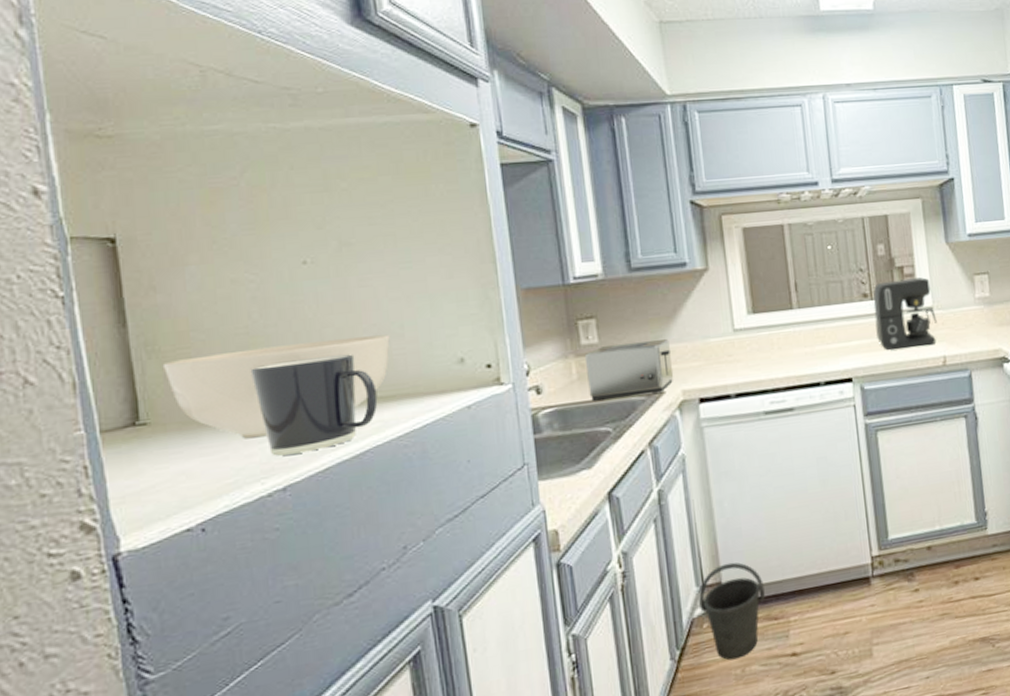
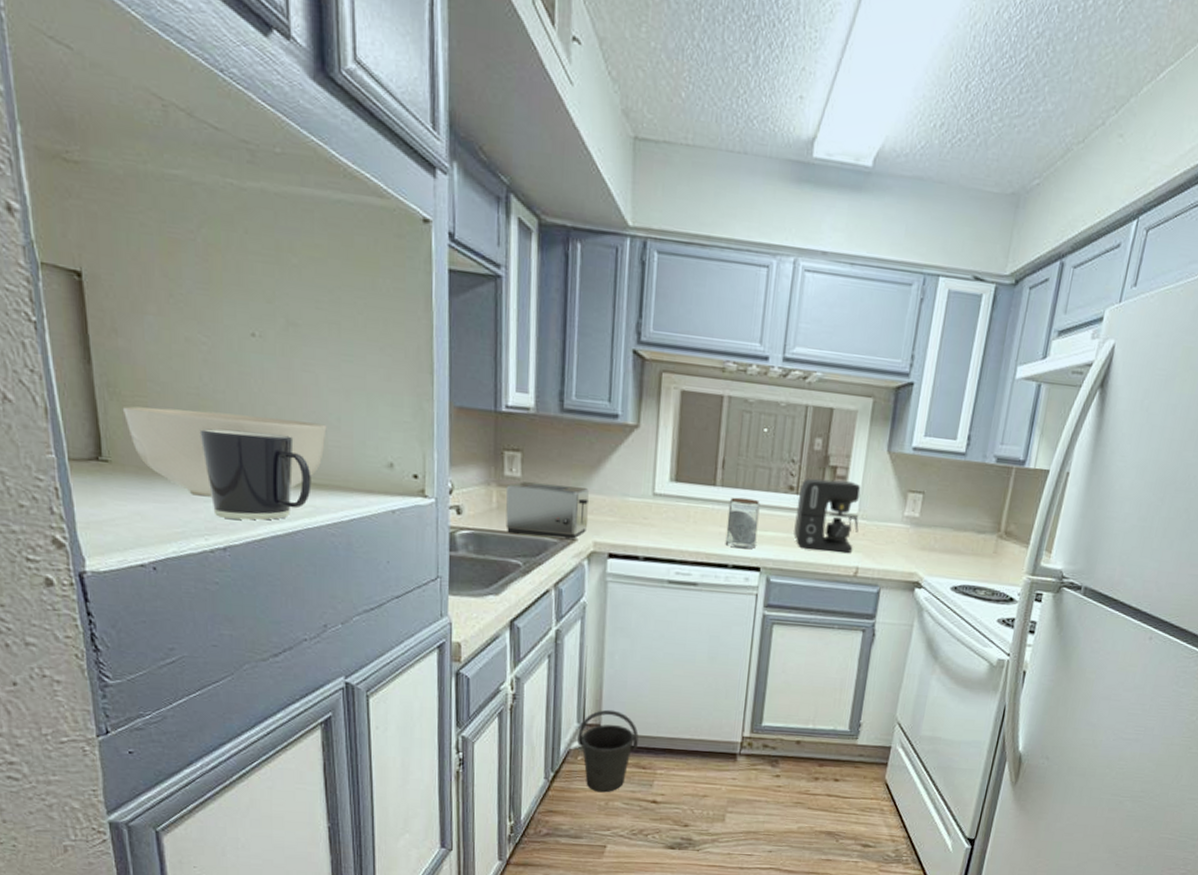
jar: none [809,313,843,365] -> present [725,497,760,549]

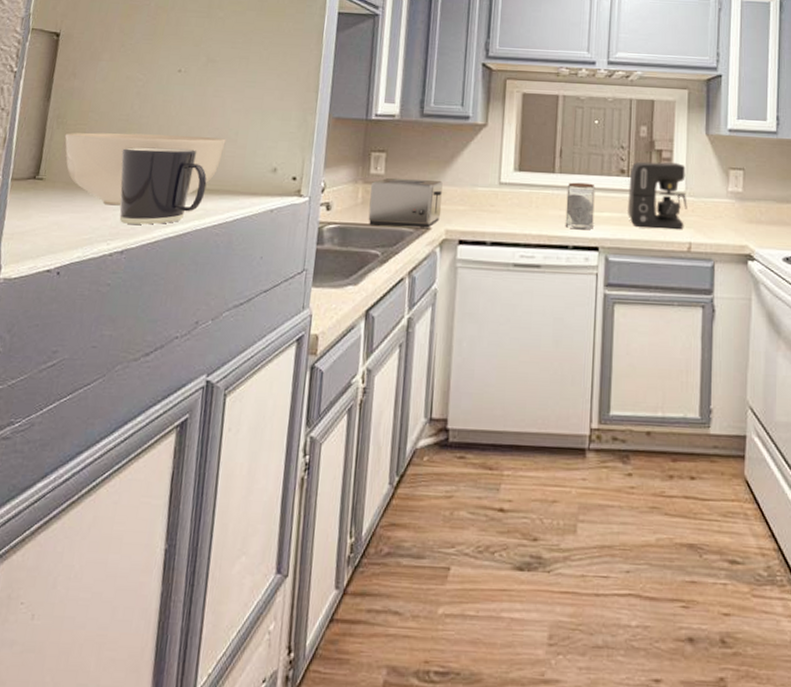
bucket: present [577,709,639,793] -> none [424,401,485,500]

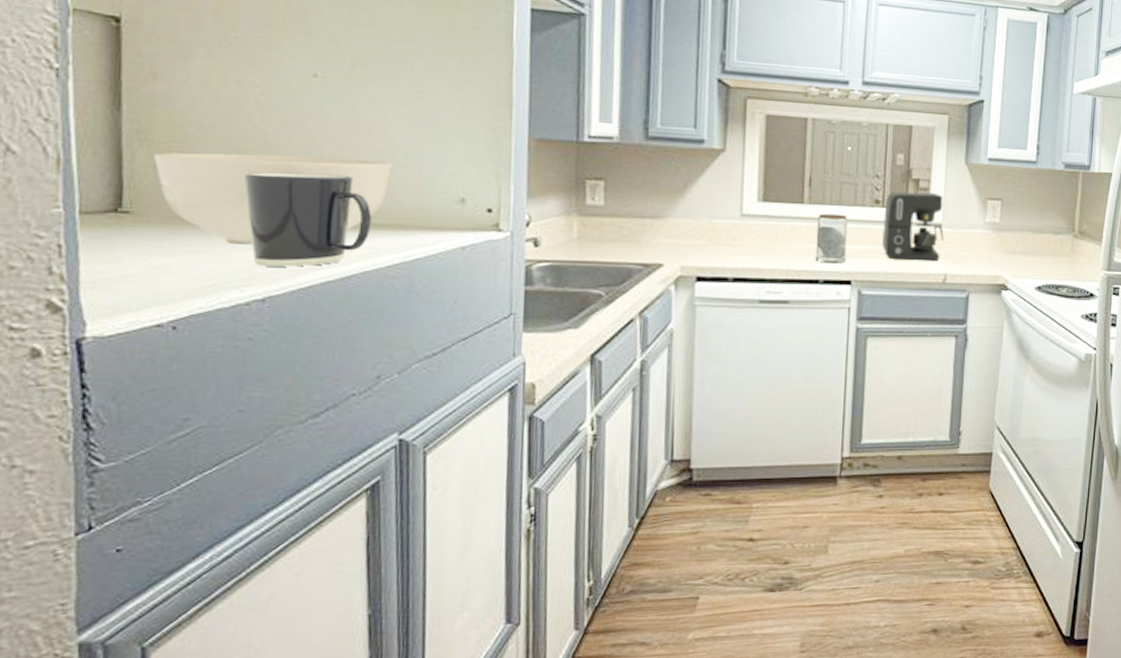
toaster: present [368,178,443,228] -> none [587,210,676,265]

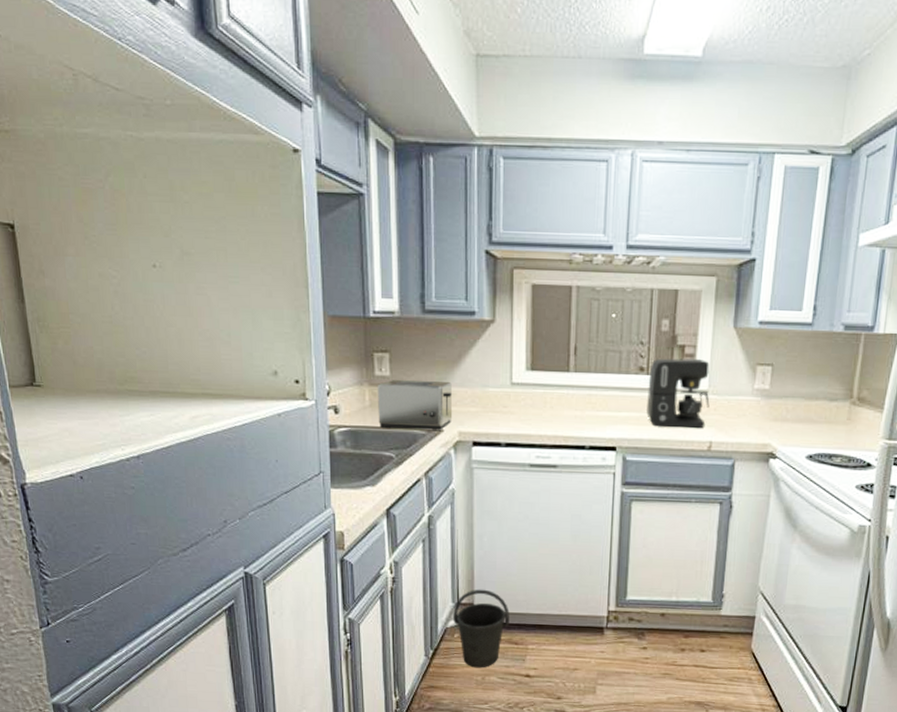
bowl: present [153,152,392,245] -> none [50,336,219,412]
mug: present [244,171,372,267] -> none [113,351,209,430]
toaster: none [587,210,676,265] -> present [377,380,453,430]
bucket: none [665,442,732,536] -> present [453,589,510,668]
jar: present [815,213,848,264] -> none [581,381,613,430]

